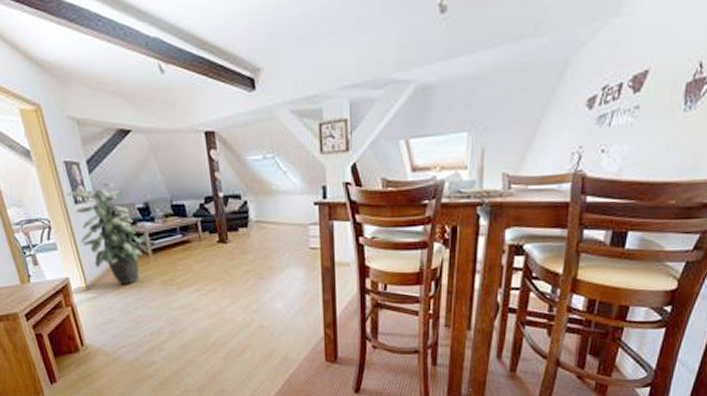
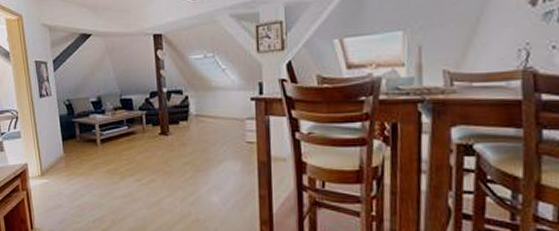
indoor plant: present [66,183,148,285] -> none [34,80,98,173]

